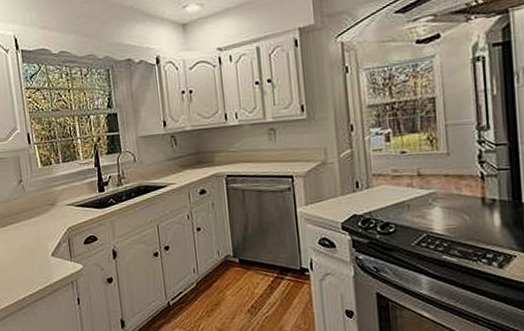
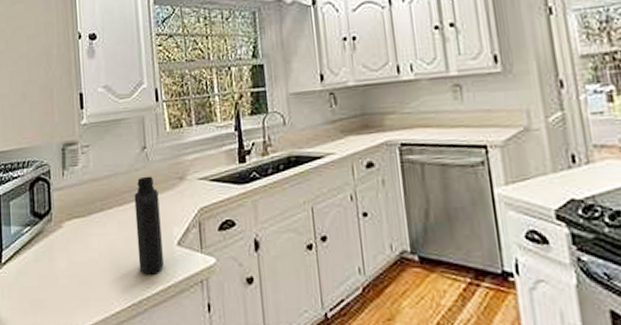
bottle: none [14,203,41,279] -> present [134,176,164,275]

